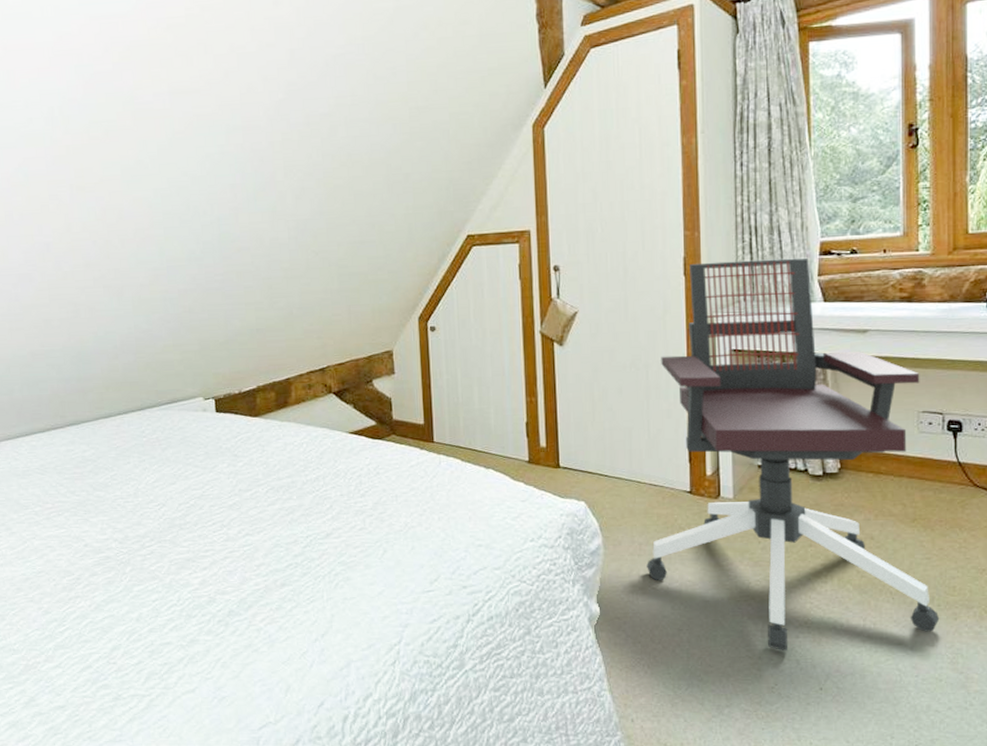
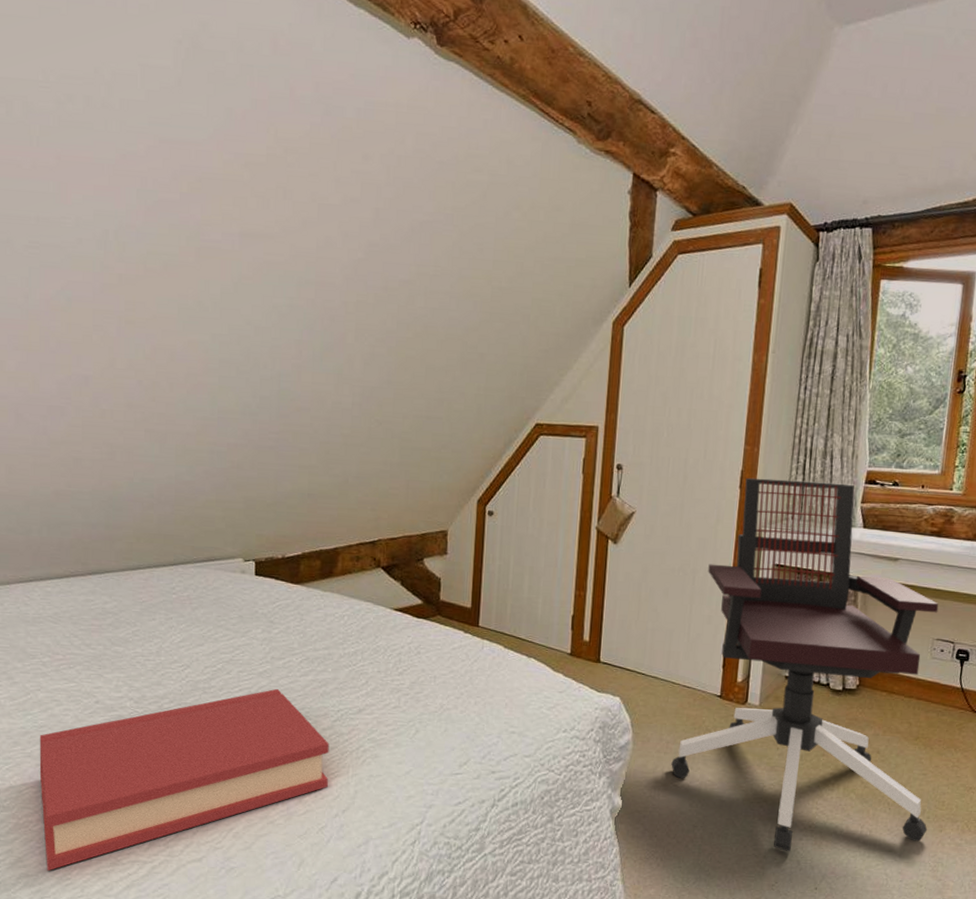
hardback book: none [38,519,305,709] -> present [39,688,329,871]

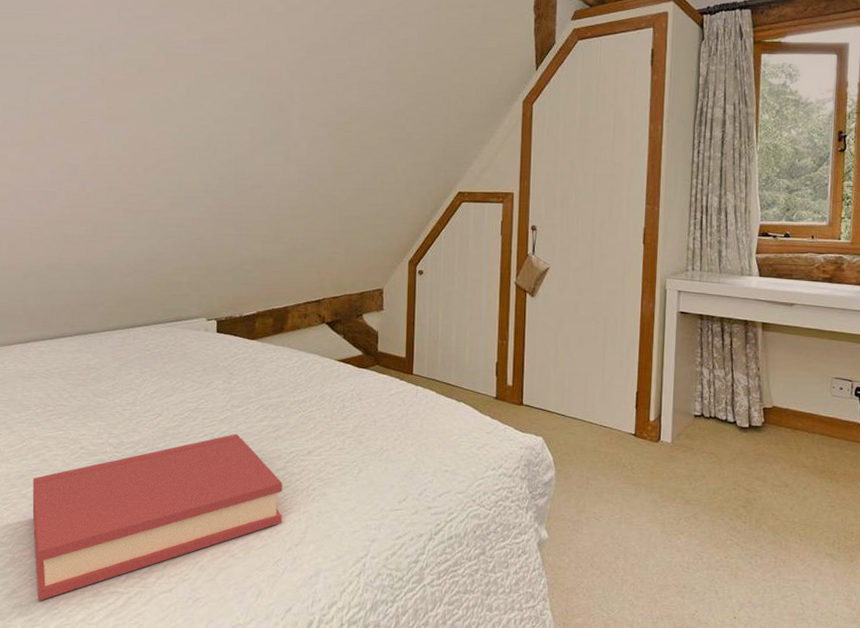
office chair: present [671,477,939,852] -> none [592,234,839,582]

